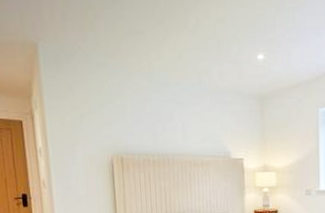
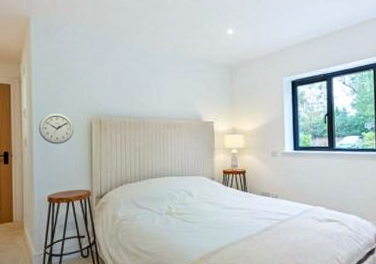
wall clock: none [56,151,95,186] -> present [38,112,75,145]

